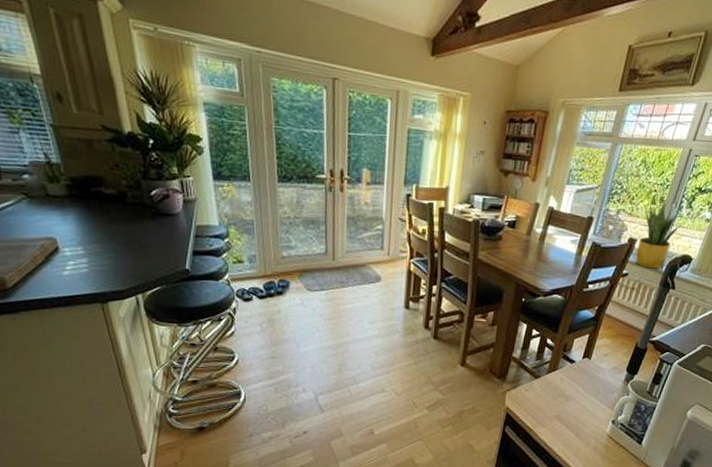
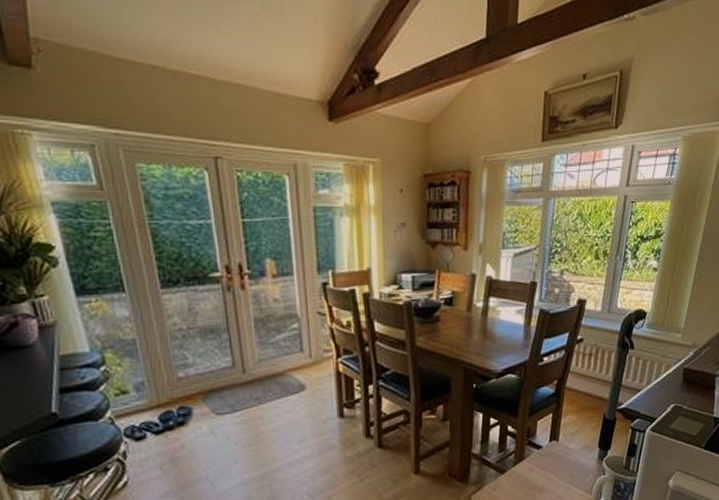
planter: present [636,202,682,269] -> none [588,256,630,330]

